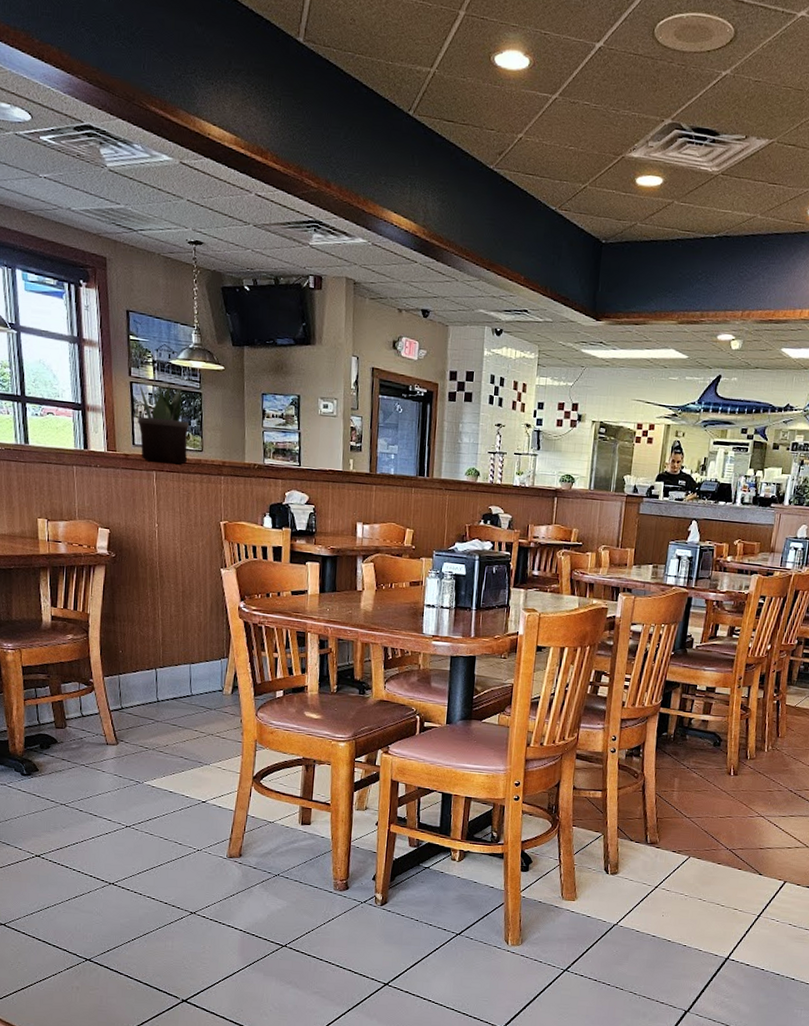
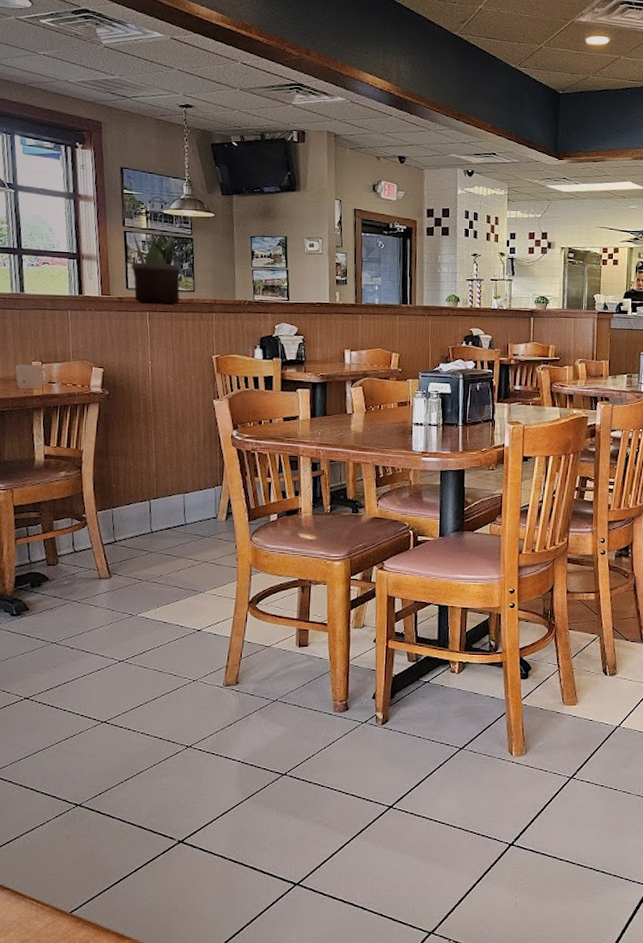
mug: none [20,520,56,548] -> present [15,364,50,390]

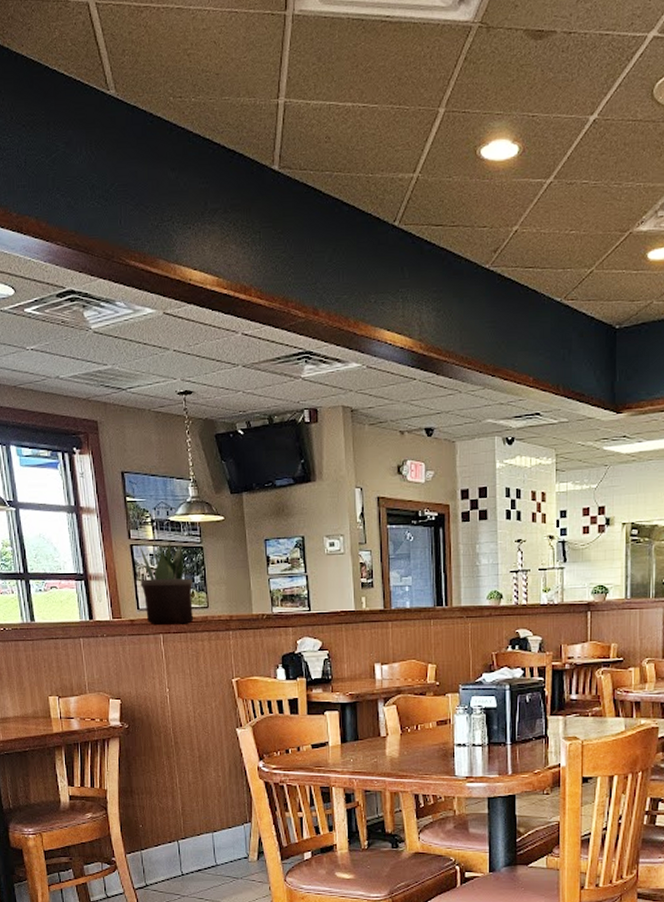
mug: present [15,364,50,390] -> none [32,699,68,727]

